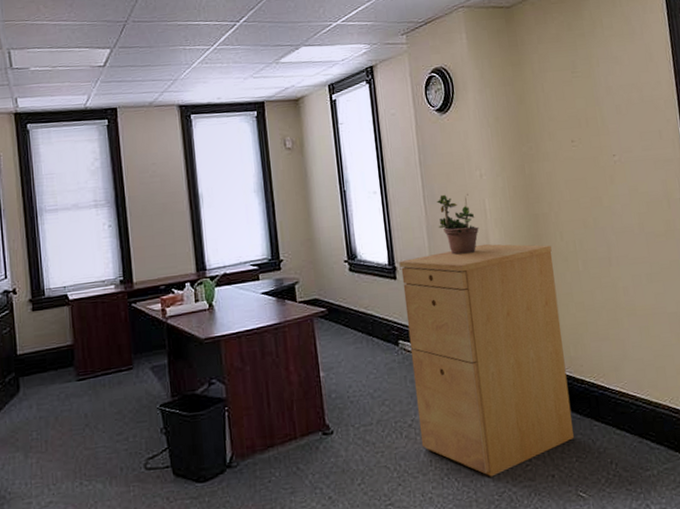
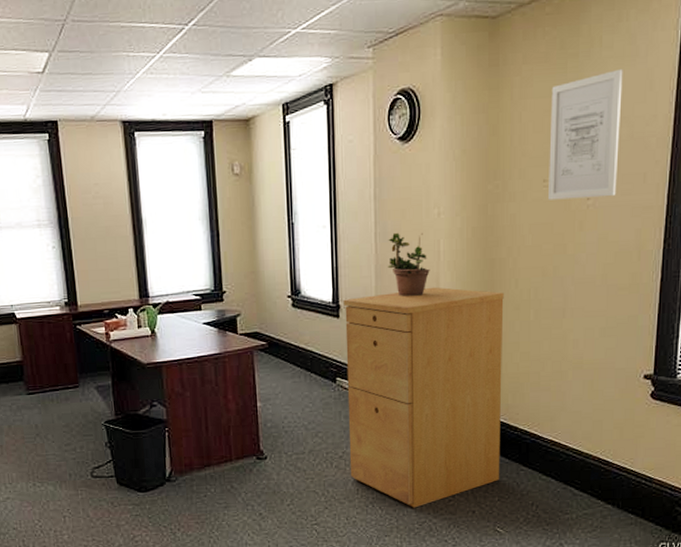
wall art: none [566,44,638,158] -> present [548,68,623,200]

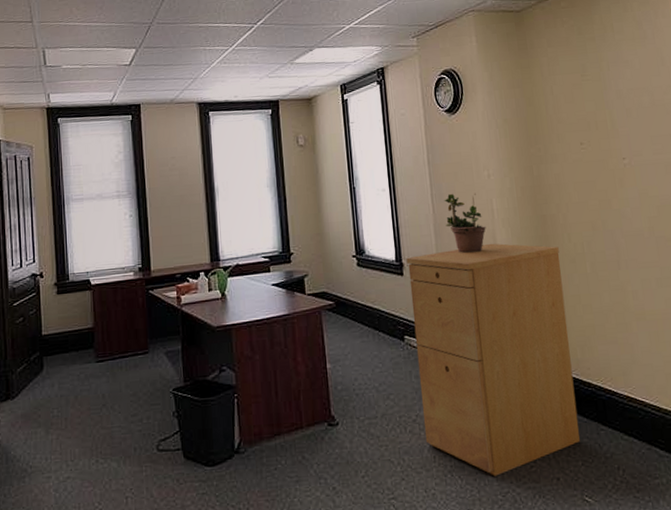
wall art: present [548,68,623,200] -> none [576,48,649,161]

